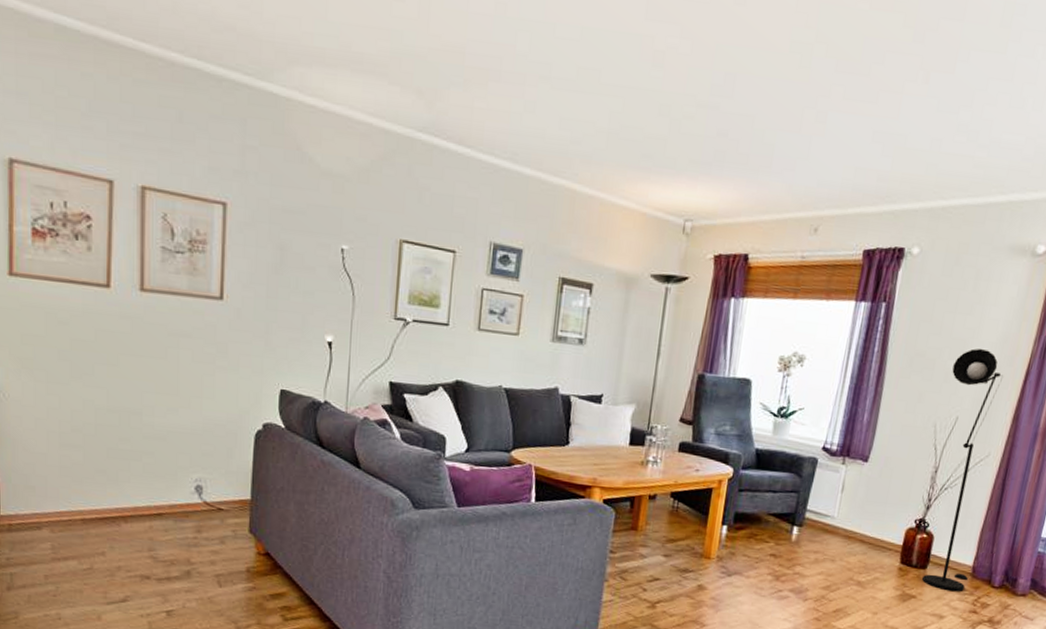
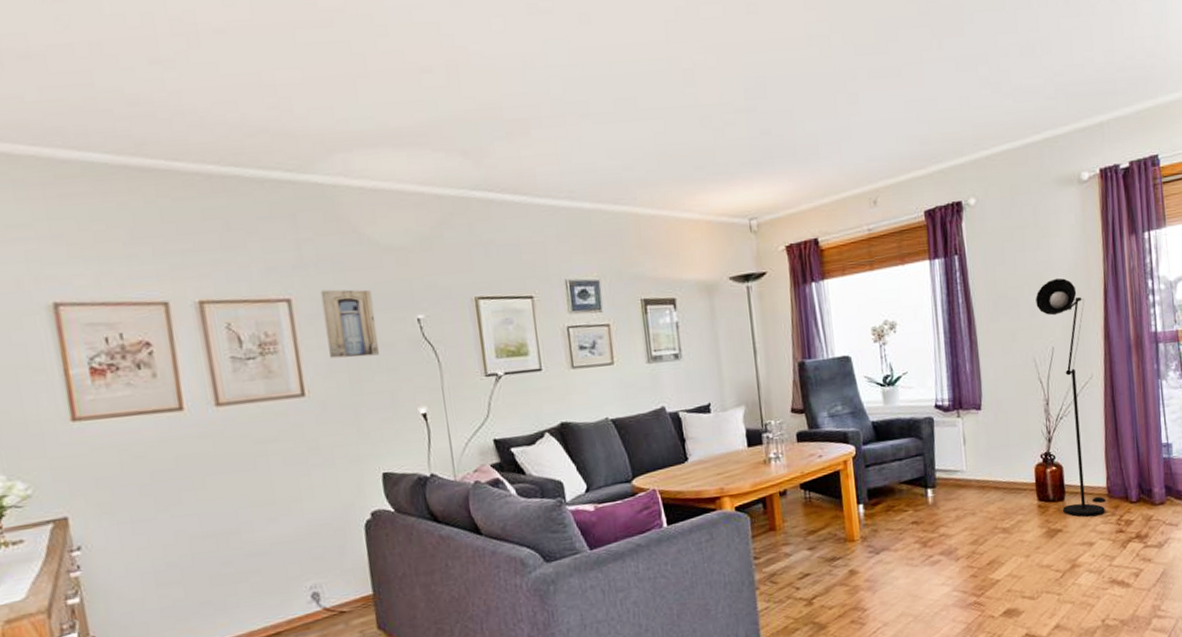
wall art: none [253,201,303,276] -> present [320,289,379,359]

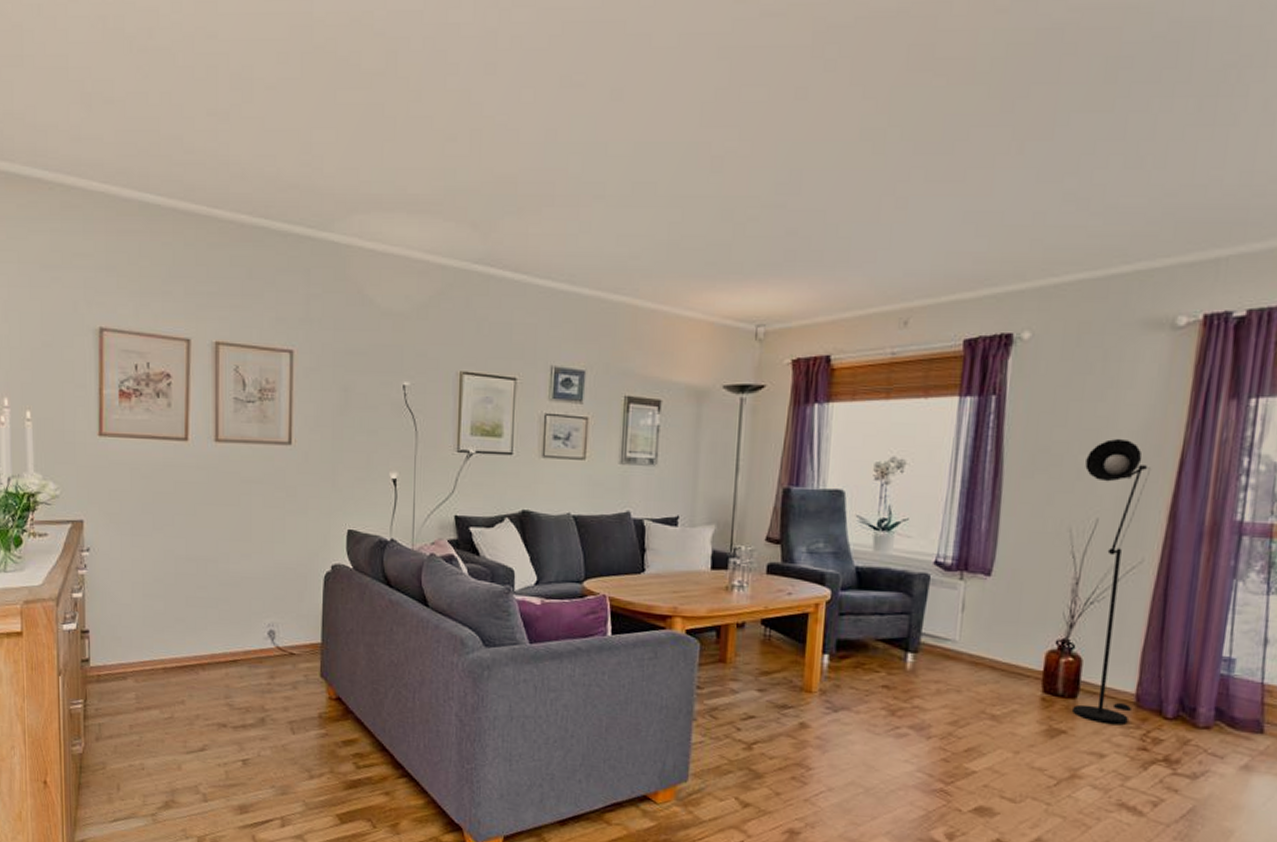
wall art: present [320,289,379,359] -> none [319,346,365,415]

